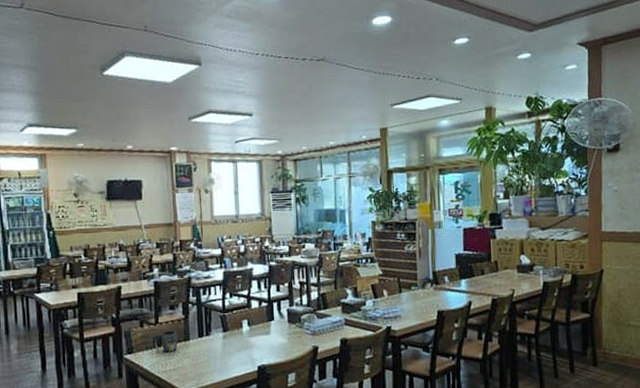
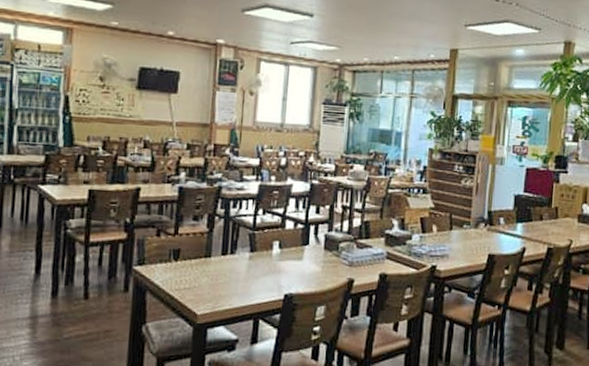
mug: present [154,330,179,353] -> none [170,243,199,269]

